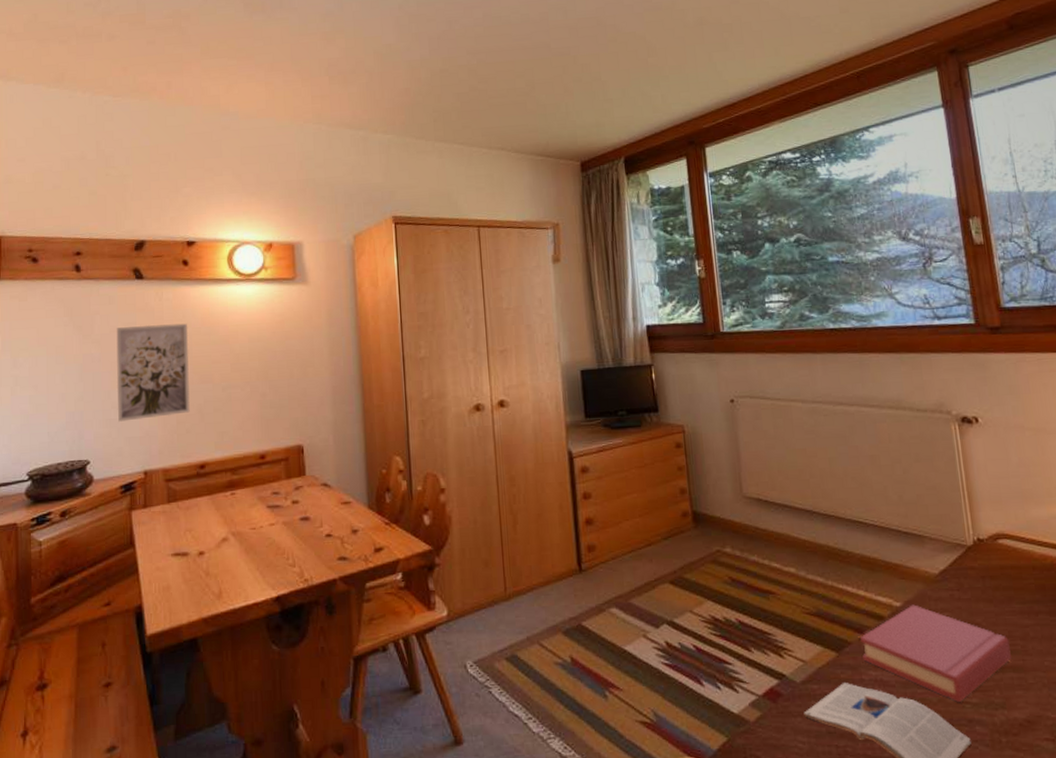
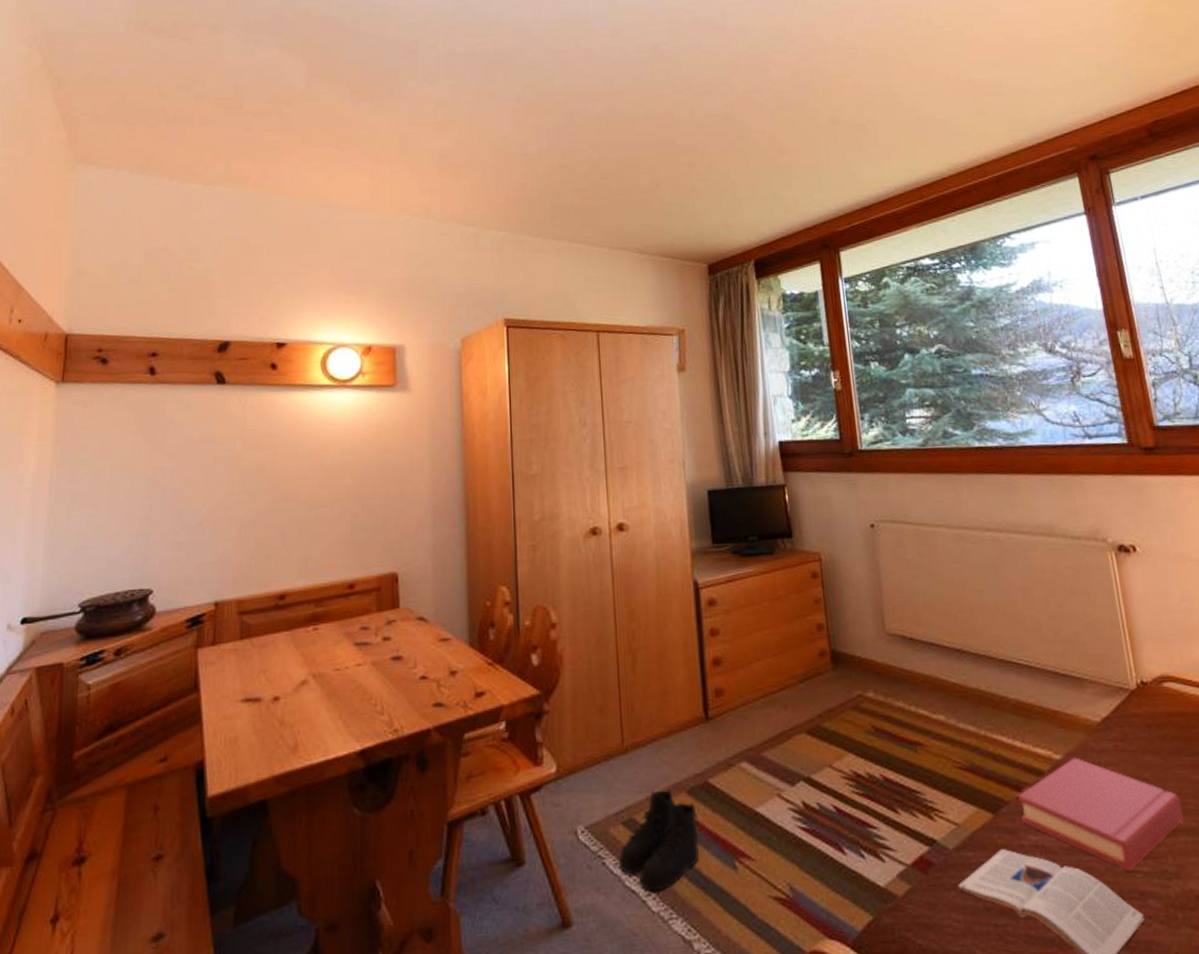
wall art: present [116,323,190,422] -> none [188,434,272,545]
boots: none [503,631,574,716] -> present [618,790,700,892]

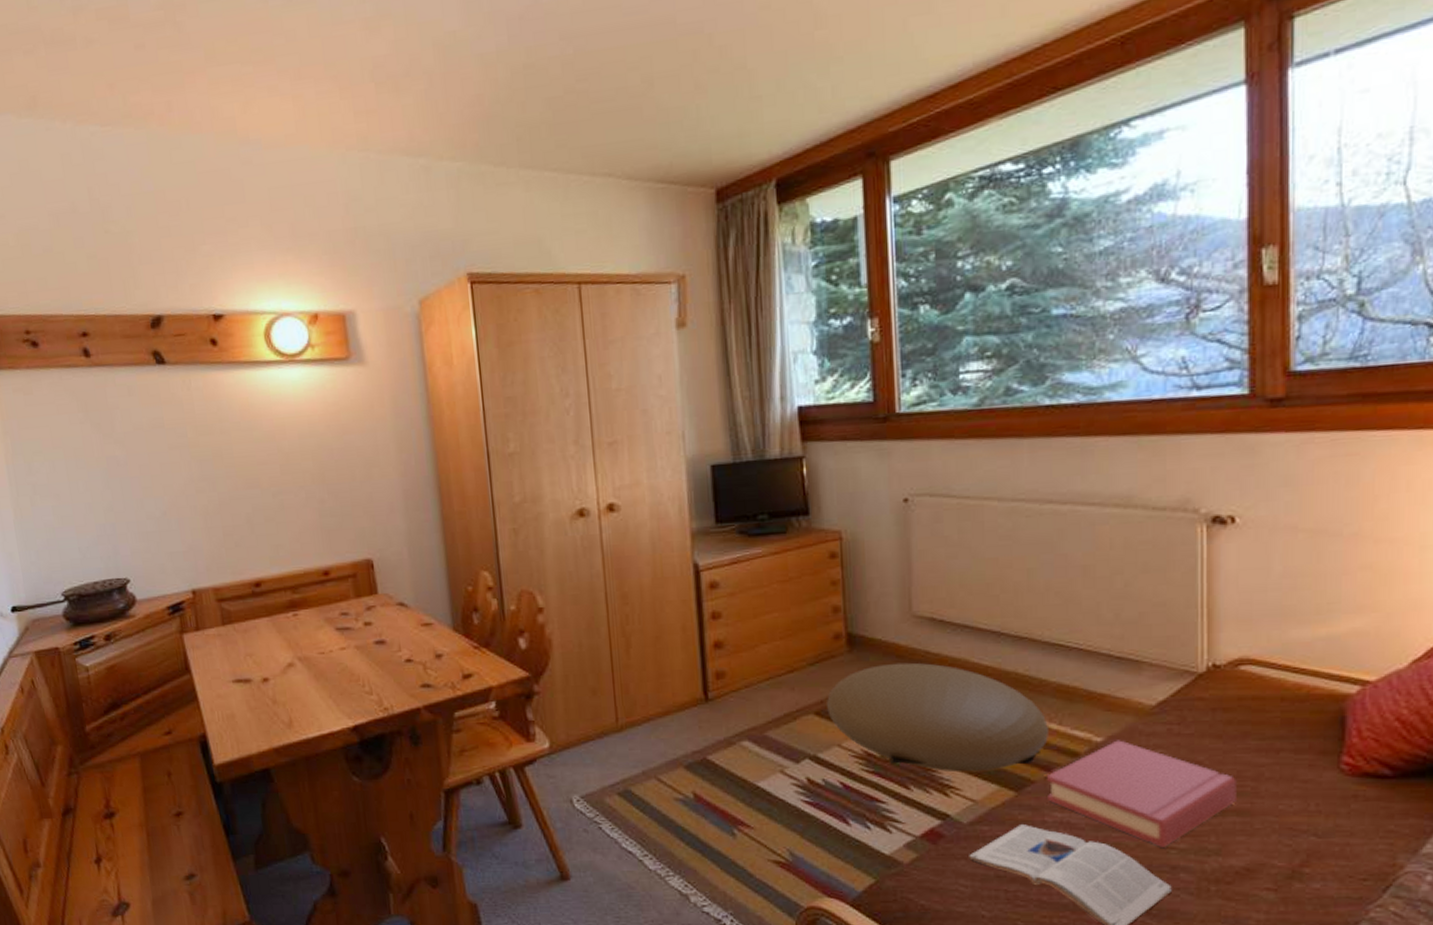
boots: present [618,790,700,892] -> none [614,765,697,853]
pouf: none [816,679,1015,794] -> present [827,662,1048,772]

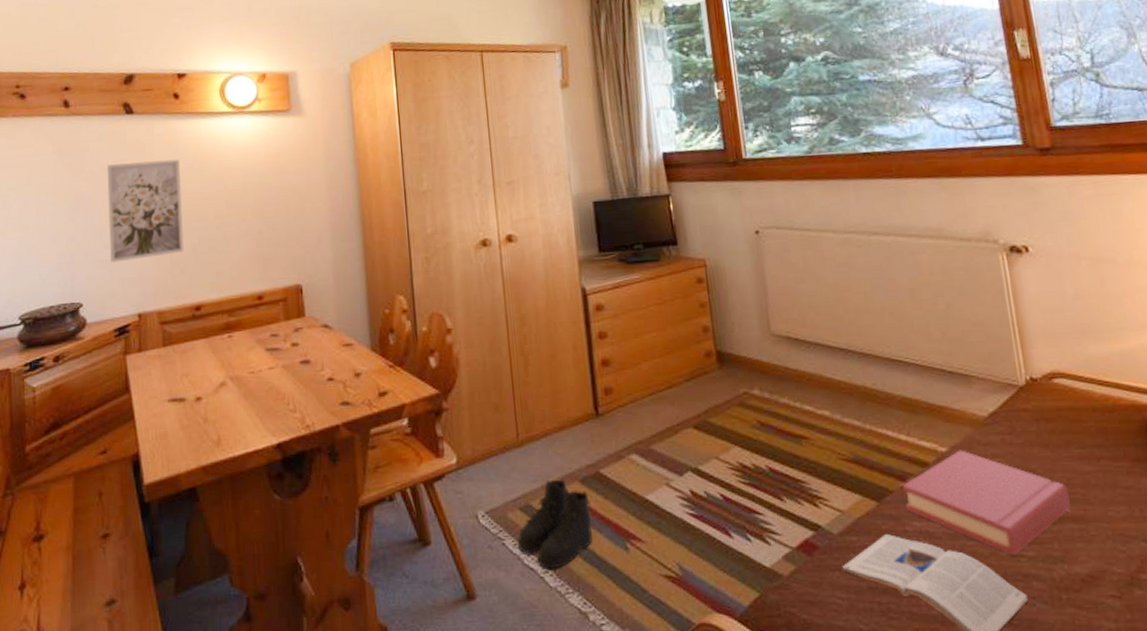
wall art: none [140,417,237,535] -> present [107,159,184,263]
boots: none [614,765,697,853] -> present [517,479,593,569]
pouf: present [827,662,1048,772] -> none [703,378,900,483]

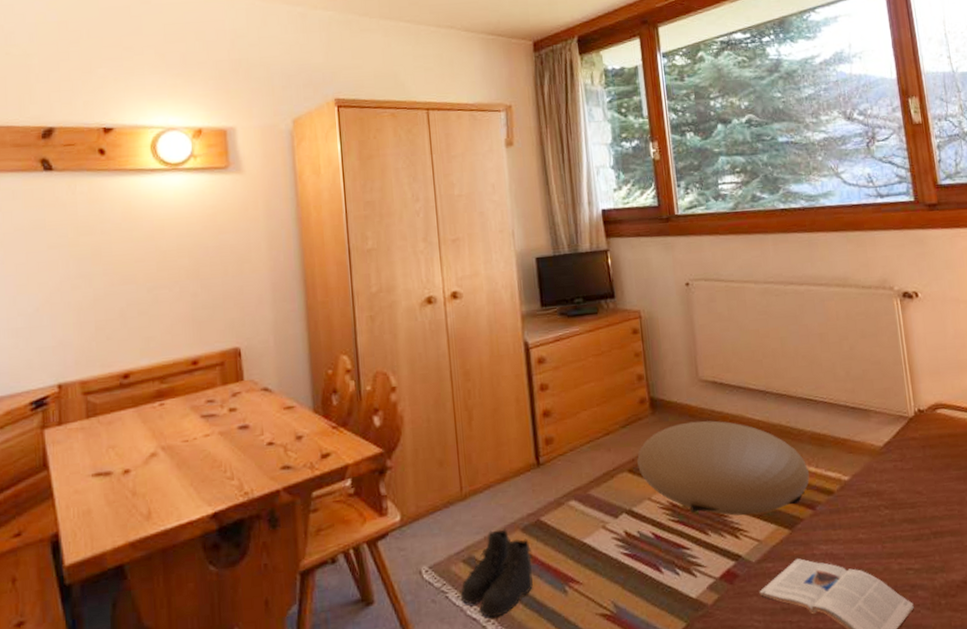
wall art: present [107,159,184,263] -> none [21,219,111,331]
pouf: none [703,378,900,483] -> present [637,420,810,516]
hardback book: present [902,450,1071,555] -> none [811,477,949,569]

